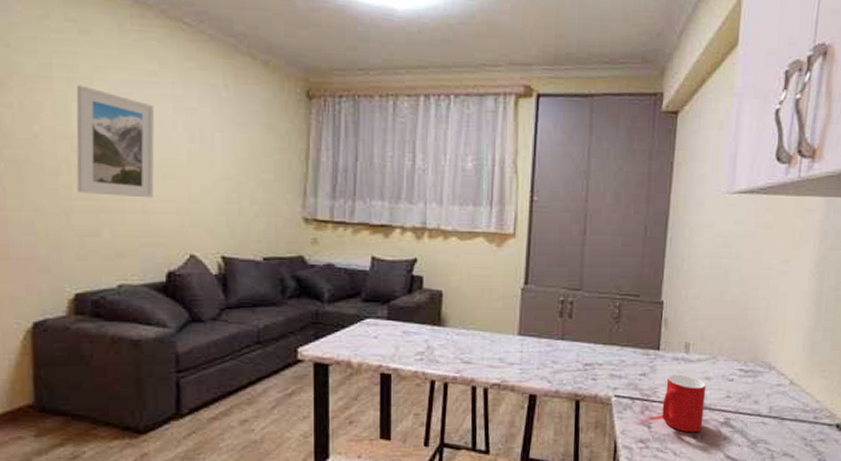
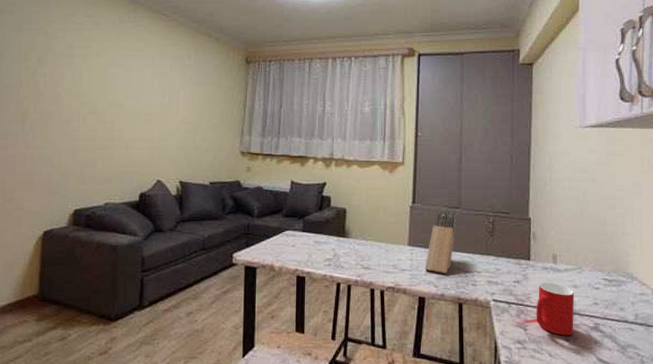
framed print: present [76,85,155,198] -> none [83,59,140,138]
knife block: none [537,296,575,368] -> present [424,213,454,274]

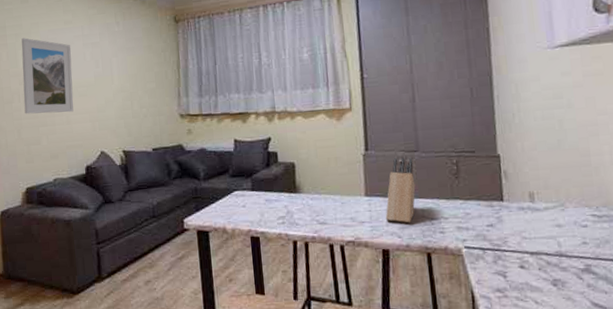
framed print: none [83,59,140,138] -> present [21,38,74,114]
cup: present [536,282,575,336] -> none [514,223,562,281]

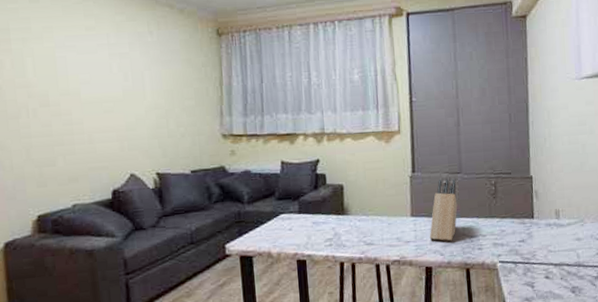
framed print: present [21,38,74,114] -> none [30,43,97,132]

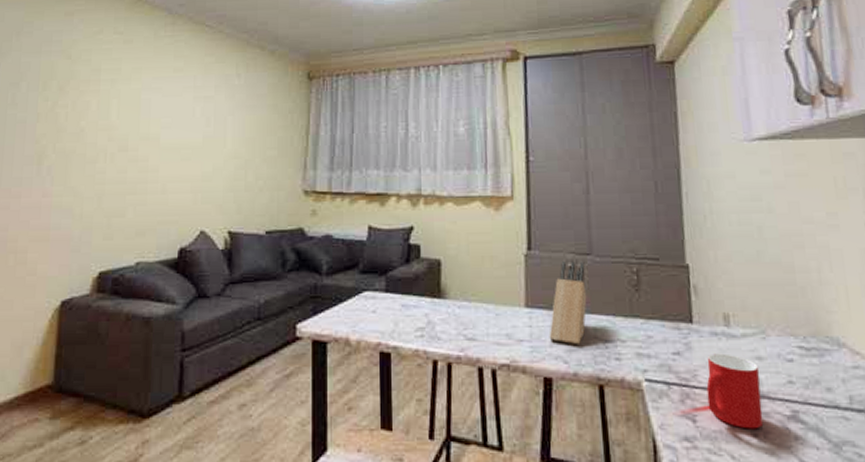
cup: none [542,238,579,288] -> present [706,353,764,429]

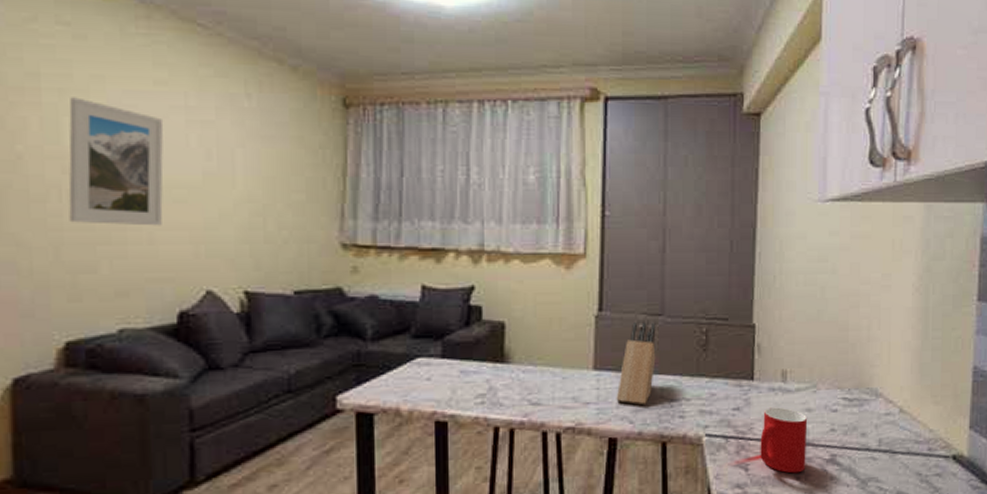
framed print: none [110,84,179,179] -> present [68,97,164,226]

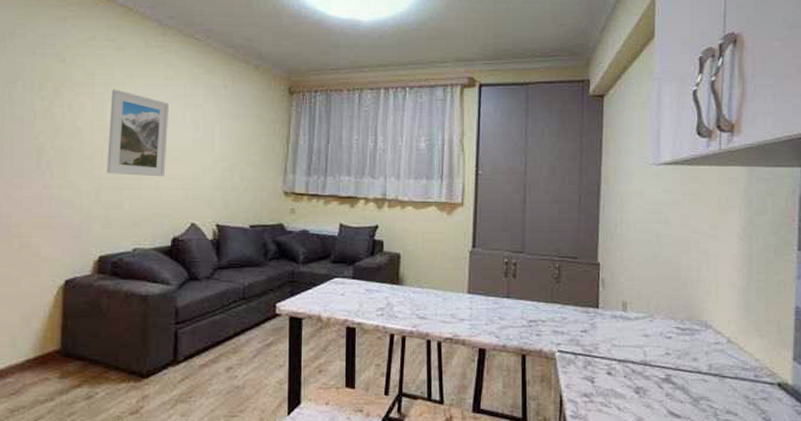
knife block: present [616,322,656,406] -> none [485,258,518,324]
cup: present [760,407,808,474] -> none [604,332,646,388]

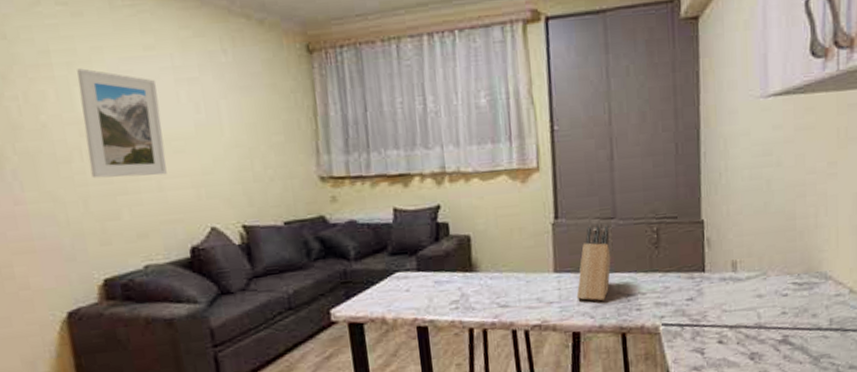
knife block: none [485,258,518,324] -> present [576,225,611,302]

